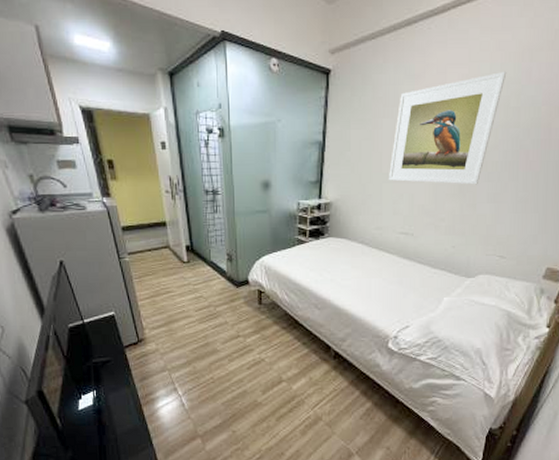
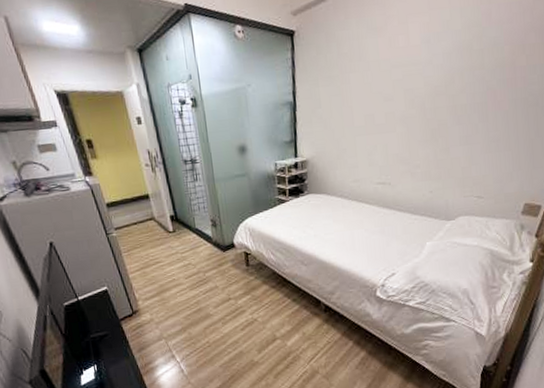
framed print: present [389,71,507,185] -> none [361,15,467,133]

